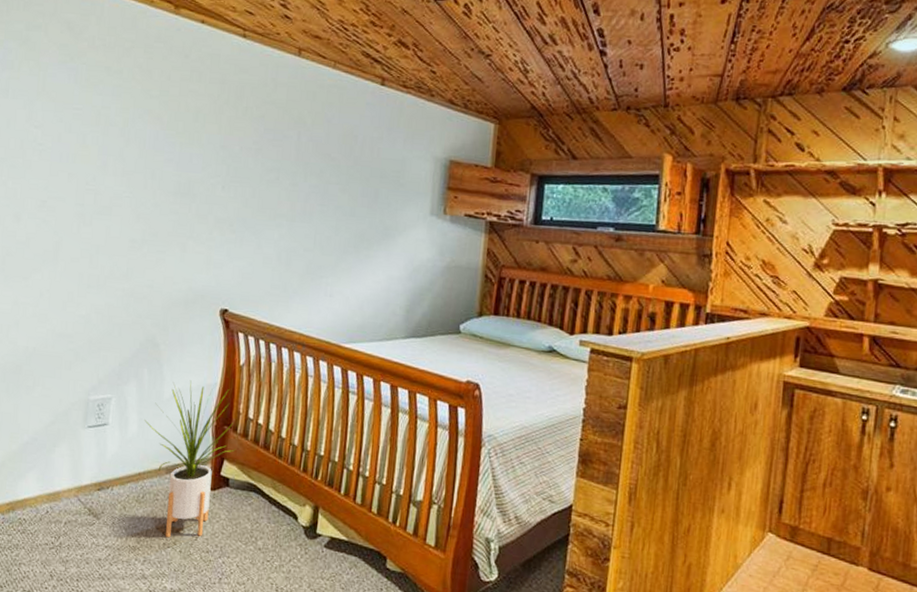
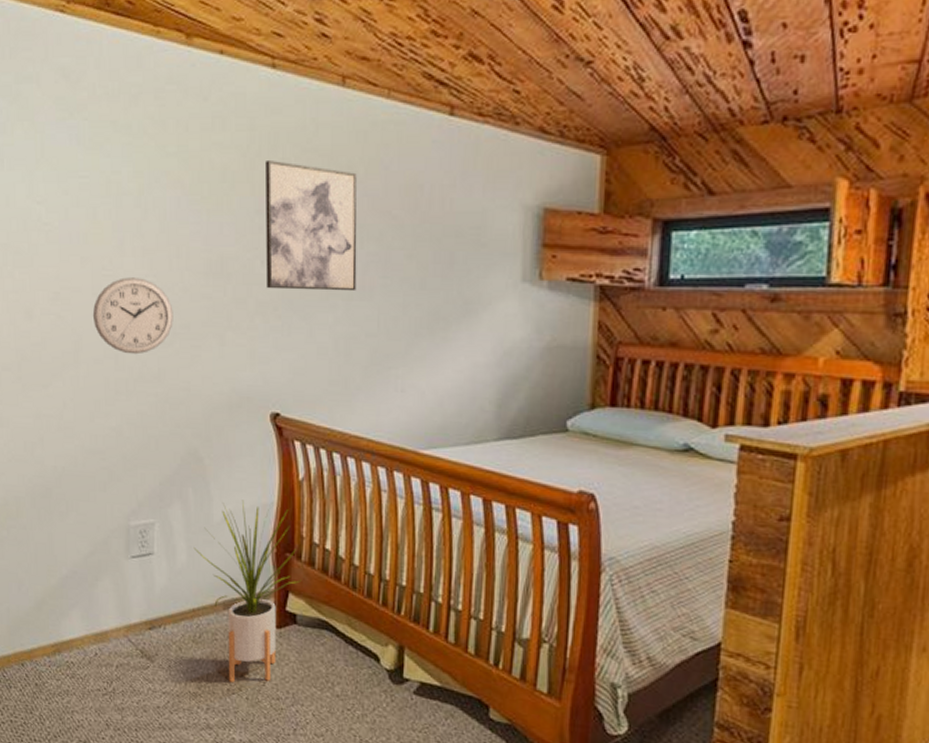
wall clock: none [73,192,145,256] -> present [92,277,173,355]
wall art: none [224,108,305,215] -> present [266,161,357,292]

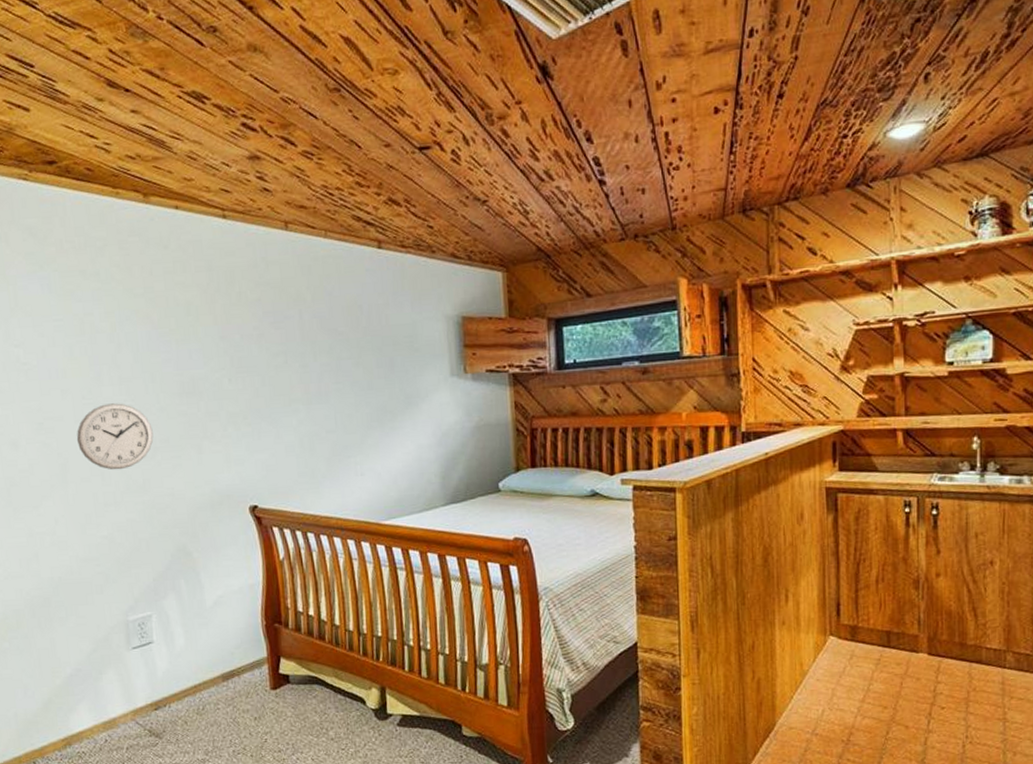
house plant: present [193,500,302,683] -> none [190,583,291,745]
wall art: present [266,161,357,292] -> none [225,294,314,402]

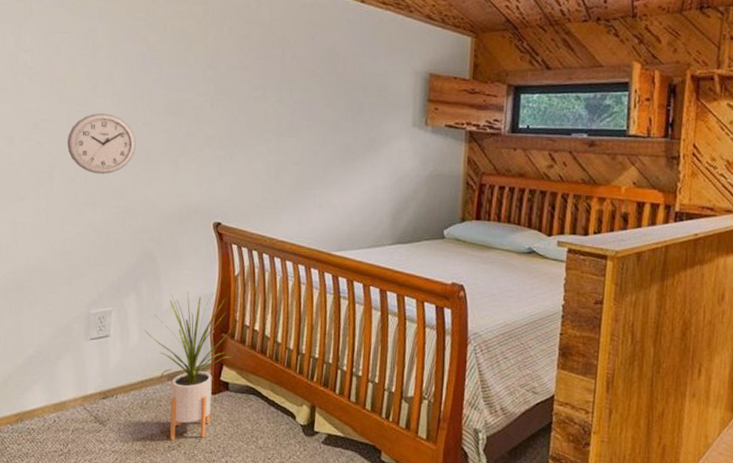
house plant: none [190,583,291,745] -> present [144,291,234,441]

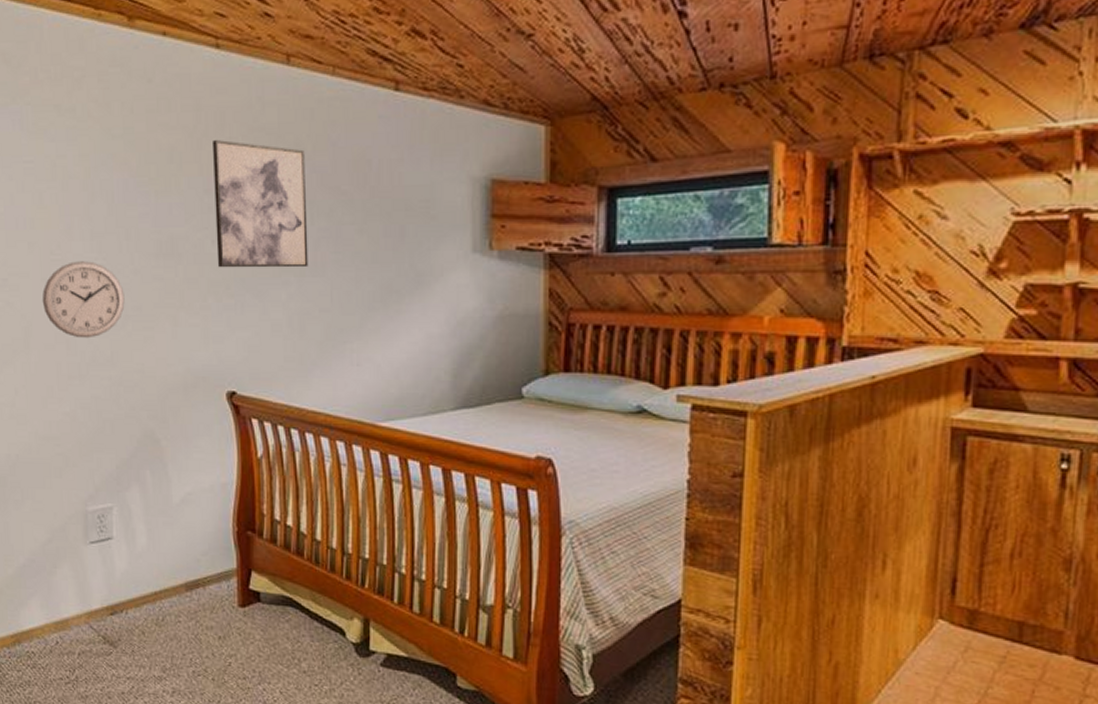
house plant: present [144,291,234,441] -> none [153,480,264,665]
wall art: none [213,28,289,130] -> present [213,140,309,268]

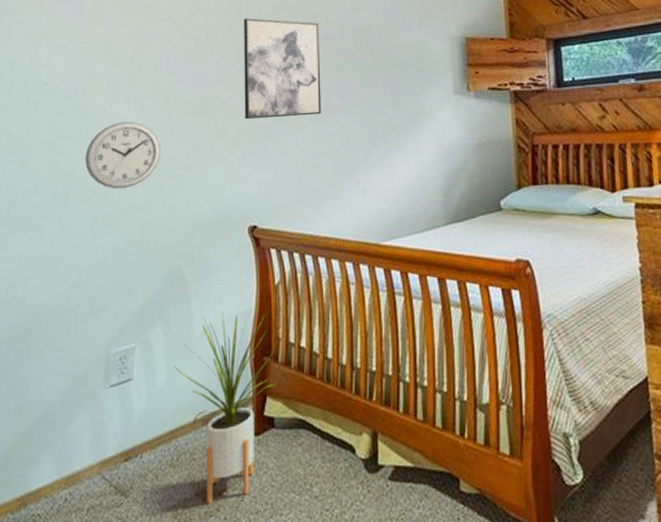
house plant: none [153,480,264,665] -> present [173,311,279,505]

